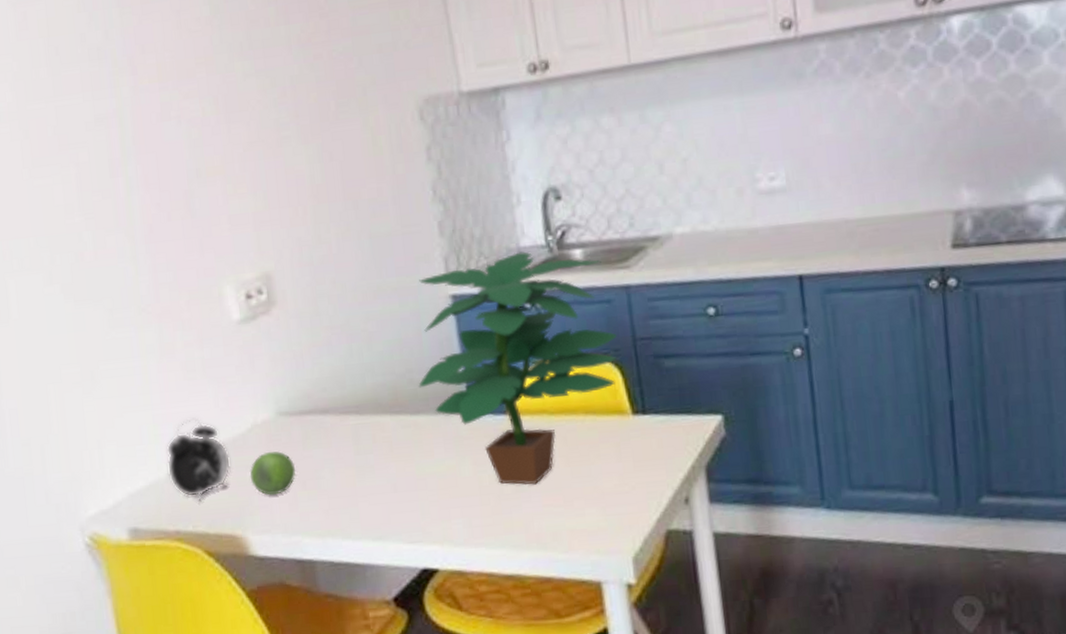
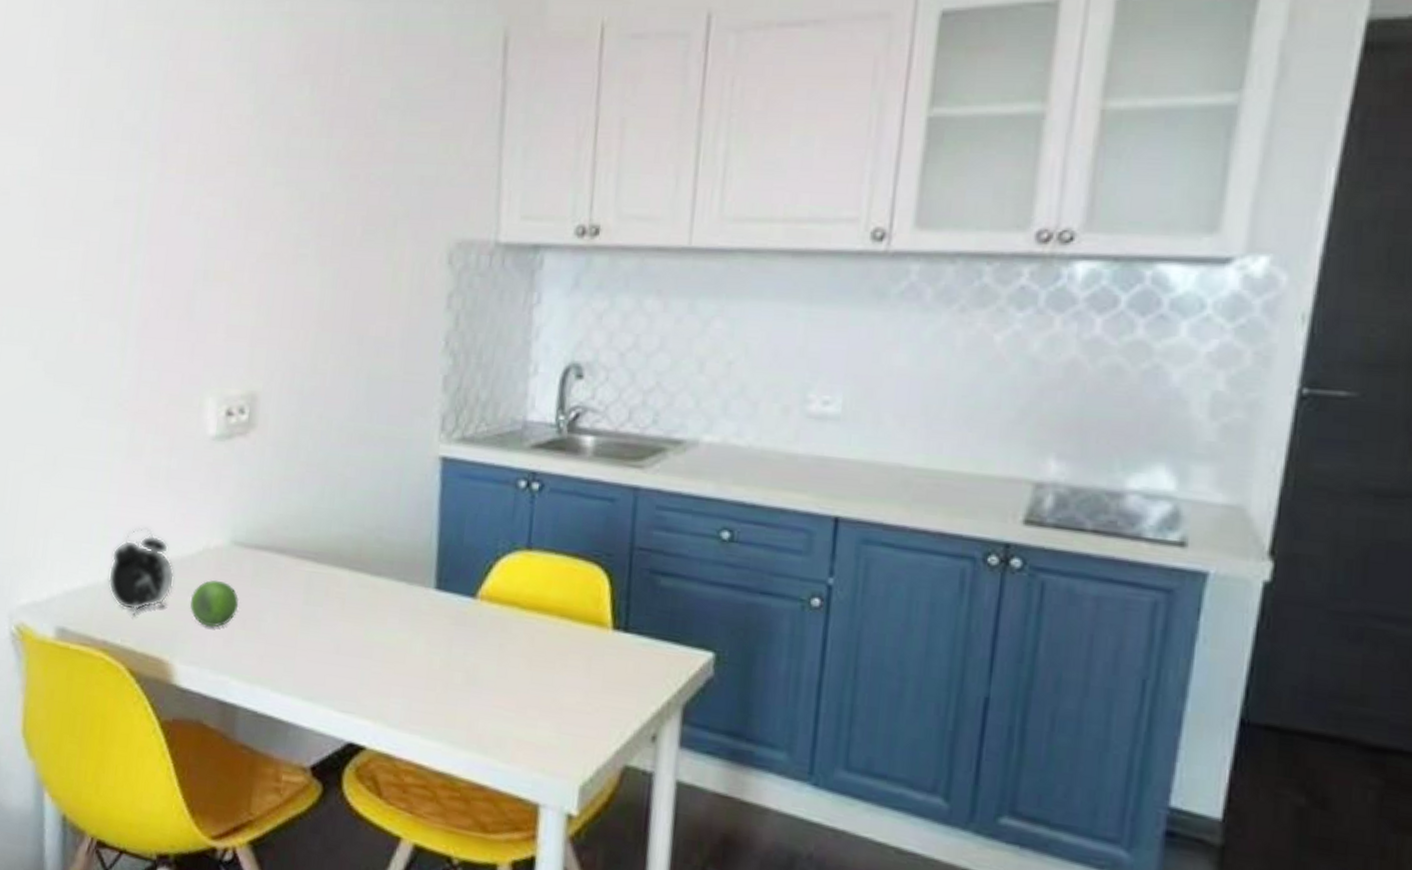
potted plant: present [418,252,617,485] -> none [386,425,613,681]

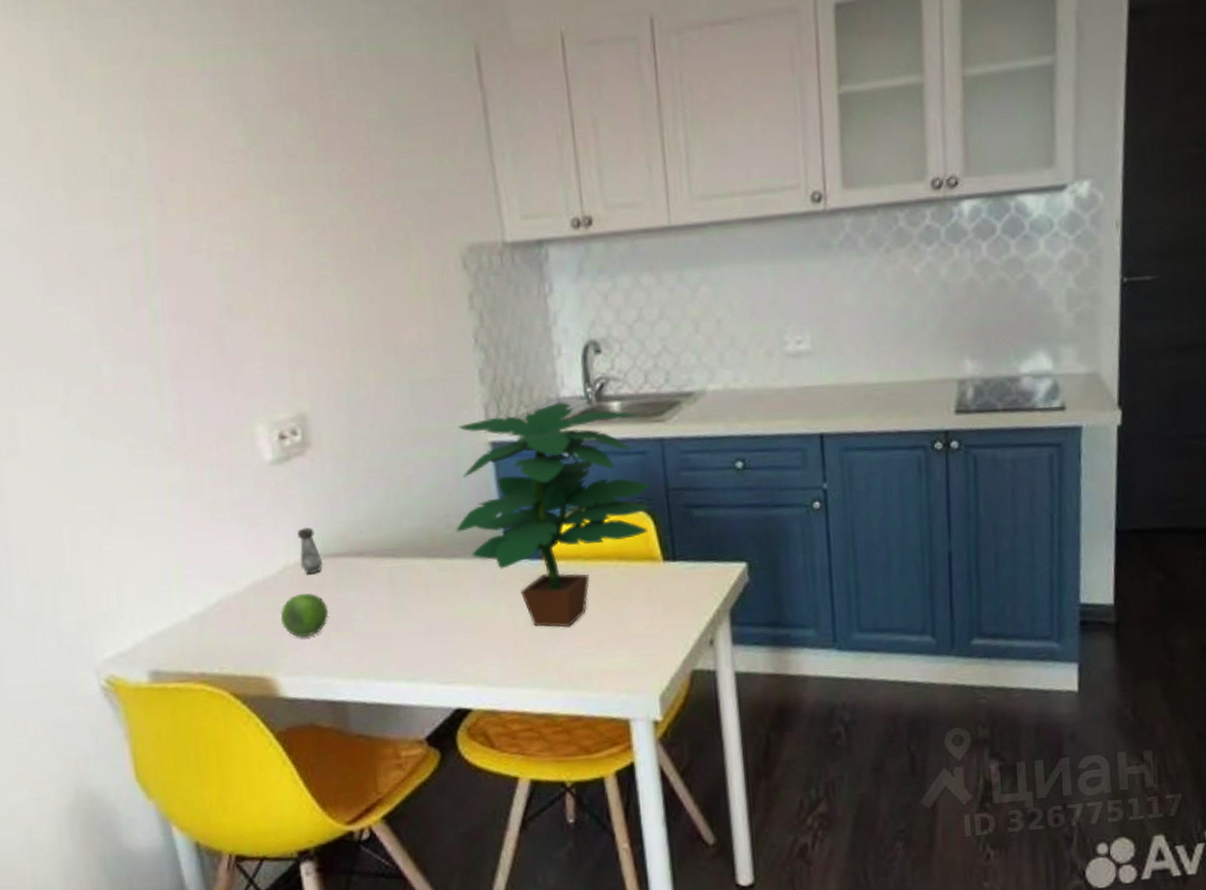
alarm clock: present [108,527,175,616] -> none [191,559,261,644]
salt shaker: none [220,511,243,563] -> present [297,527,322,574]
potted plant: none [386,425,613,681] -> present [456,402,651,627]

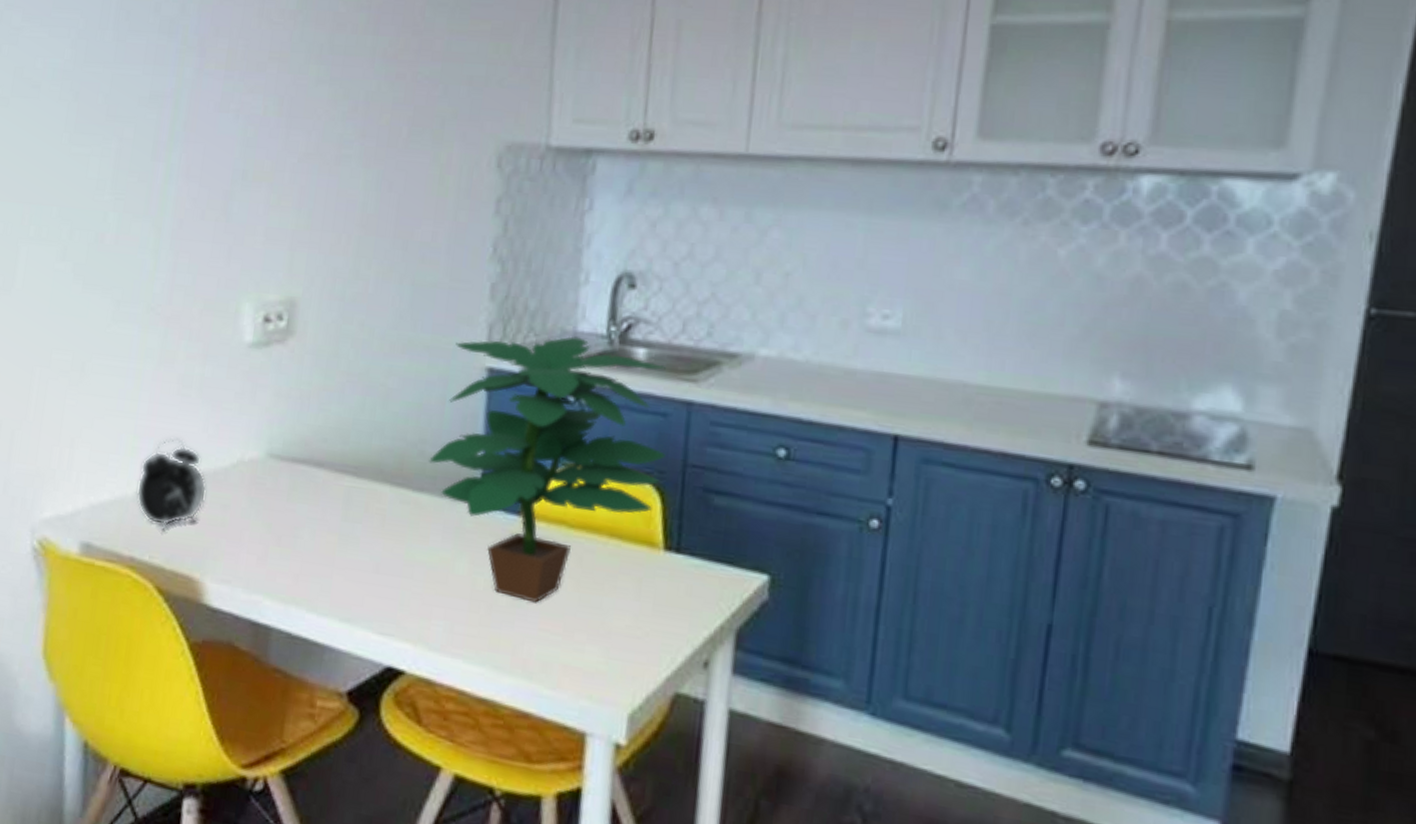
alarm clock: none [191,559,261,644] -> present [136,438,207,531]
fruit: present [280,593,329,638] -> none [222,494,274,544]
salt shaker: present [297,527,322,574] -> none [255,422,279,476]

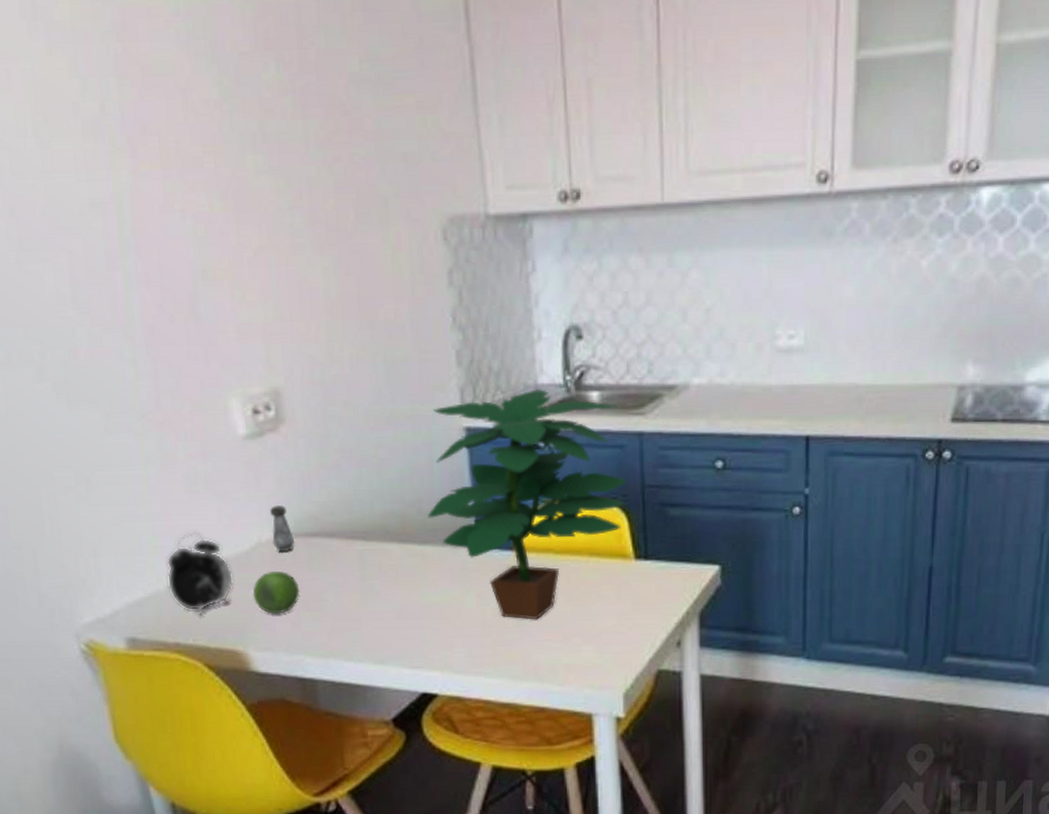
fruit: none [222,494,274,544] -> present [252,570,300,614]
salt shaker: none [255,422,279,476] -> present [270,504,294,553]

